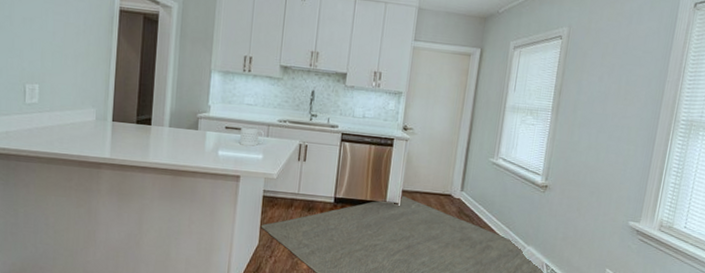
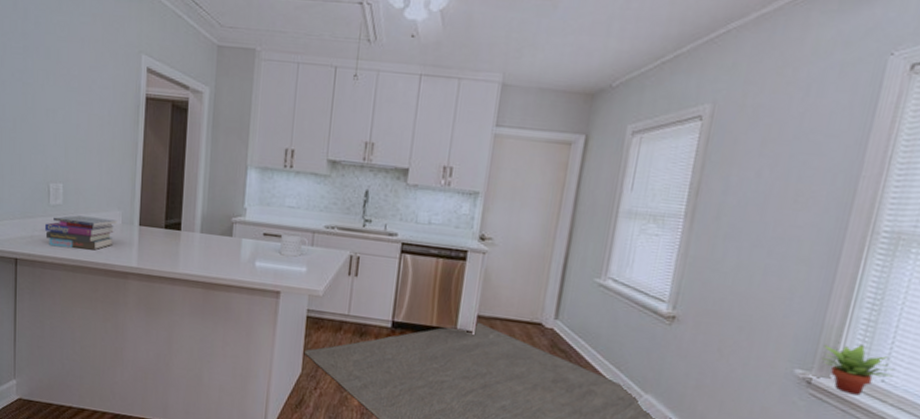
books: none [20,112,91,144] -> present [45,215,117,250]
succulent plant: none [646,202,692,239] -> present [821,343,894,396]

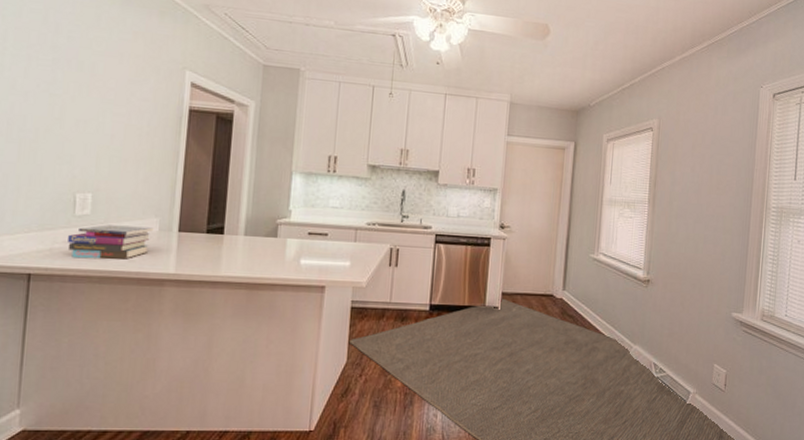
mug: present [280,232,309,258] -> none [324,230,352,254]
succulent plant: present [821,343,894,396] -> none [747,290,792,328]

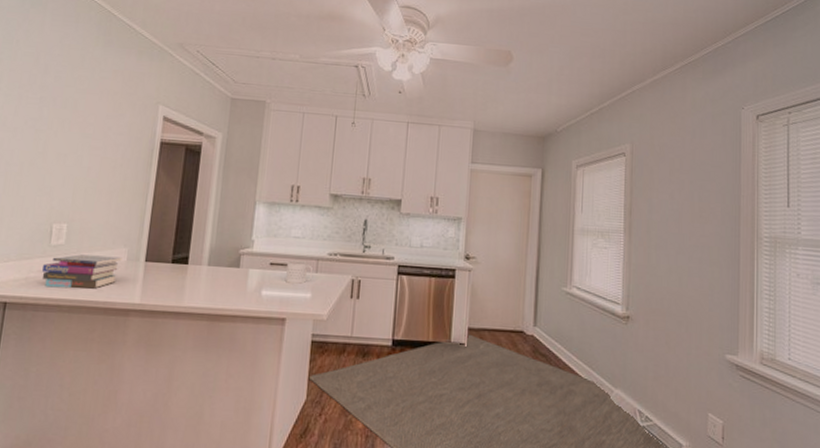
mug: none [324,230,352,254] -> present [286,260,314,285]

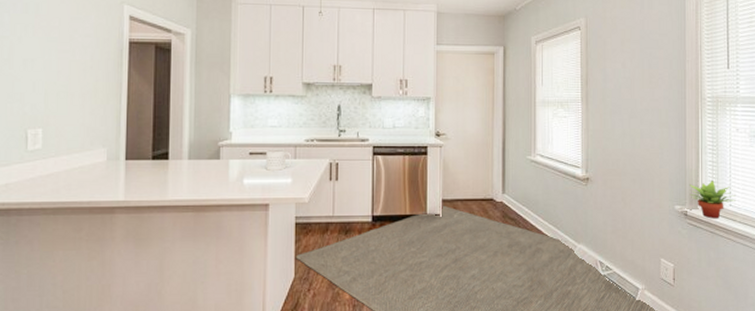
books: present [42,254,122,289] -> none [22,157,102,192]
succulent plant: none [742,330,795,373] -> present [690,181,735,219]

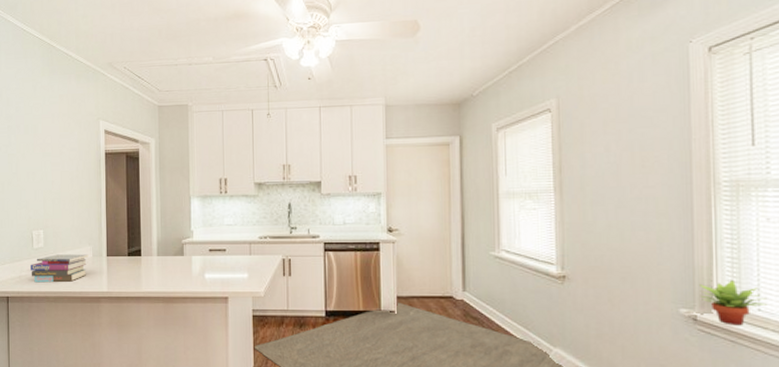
books: none [22,157,102,192] -> present [30,254,89,283]
mug: present [266,149,292,172] -> none [224,246,248,267]

